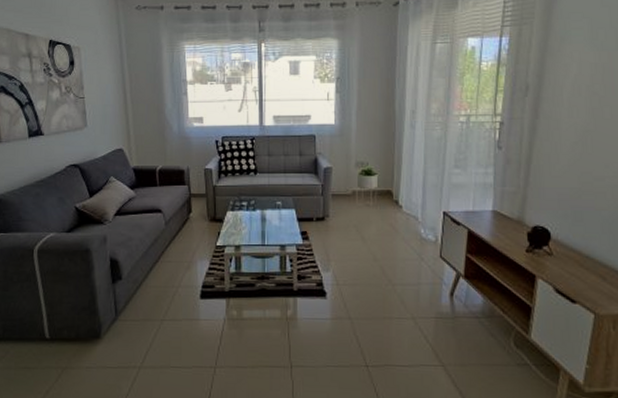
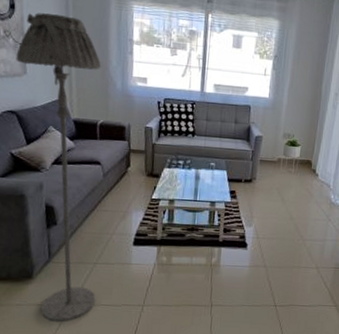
floor lamp: none [77,65,165,388] -> present [16,13,102,323]

